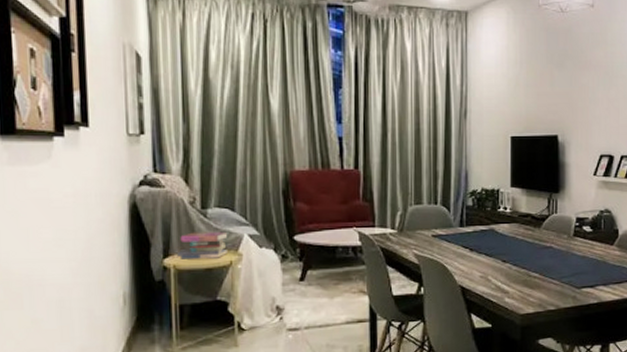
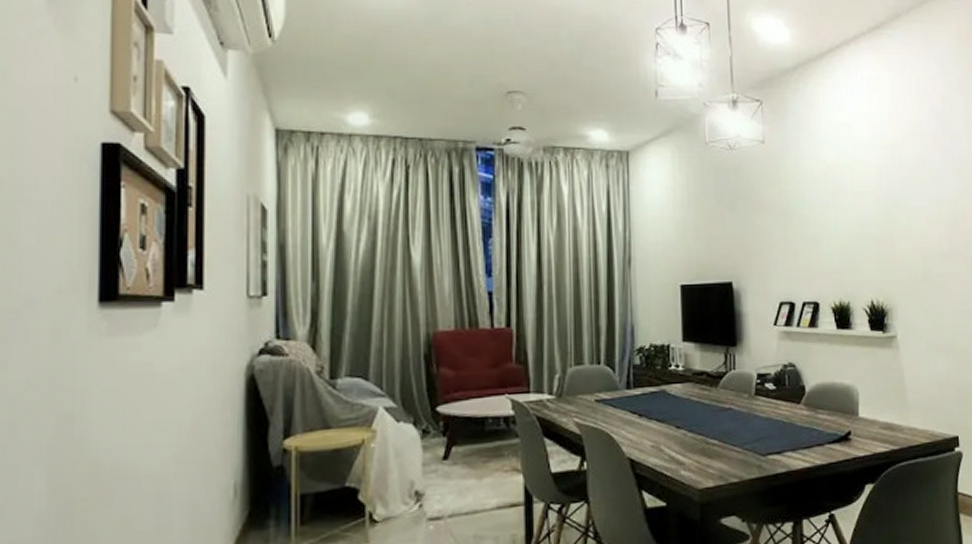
books: present [178,231,228,259] -> none [301,404,360,440]

